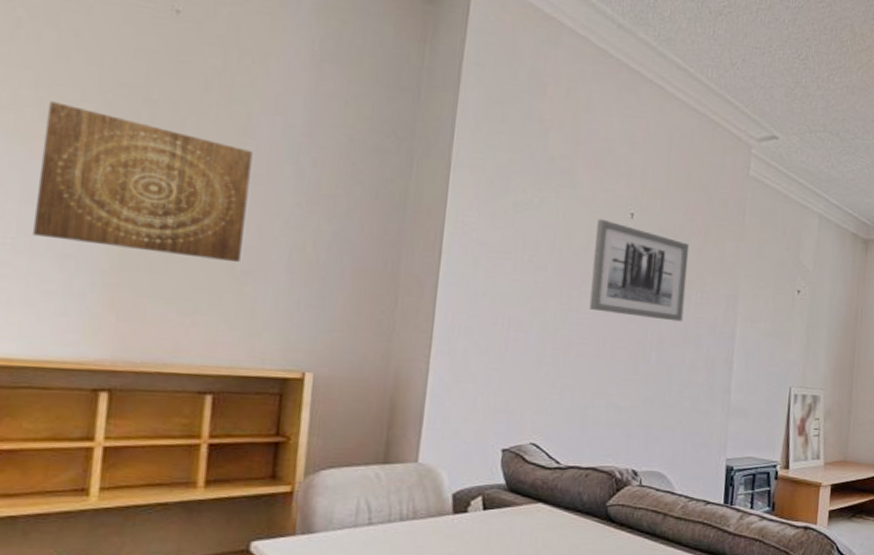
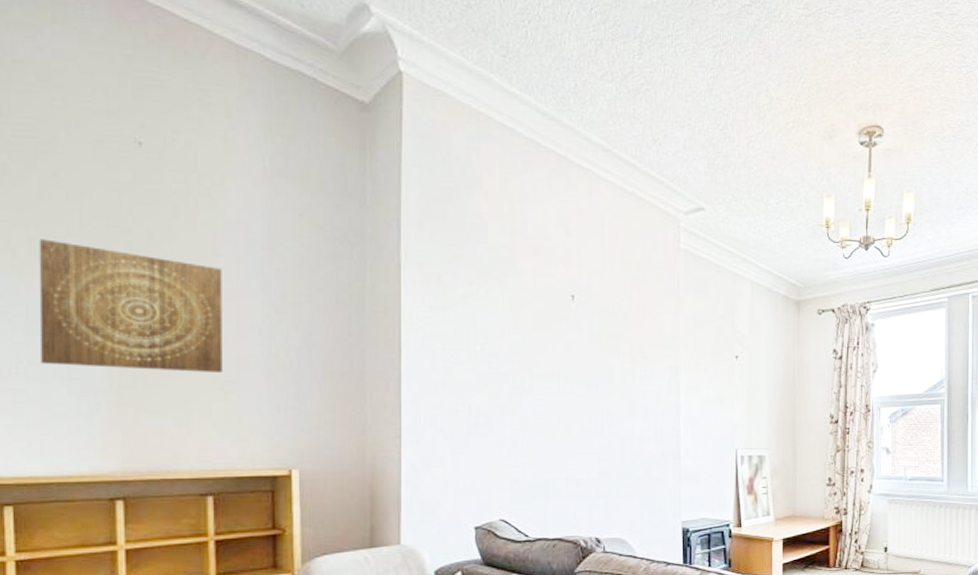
wall art: present [589,218,690,322] -> none [541,303,630,395]

